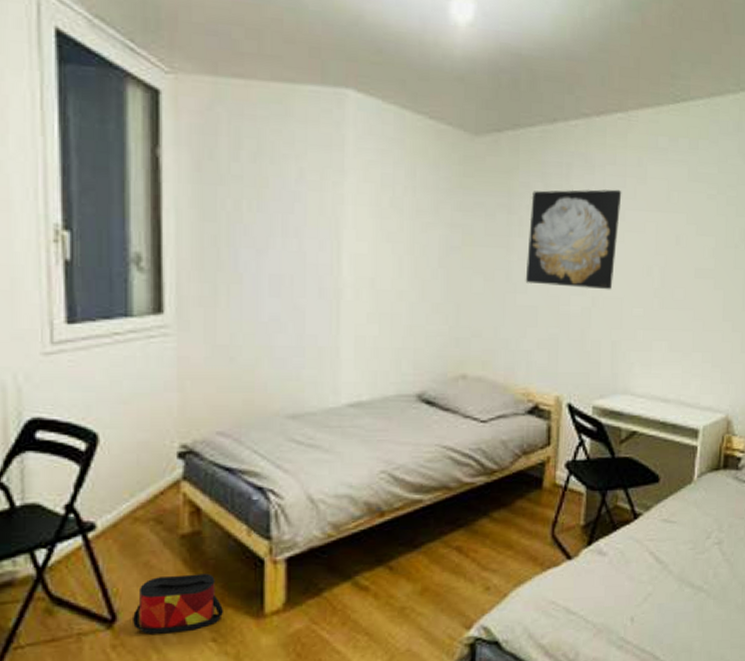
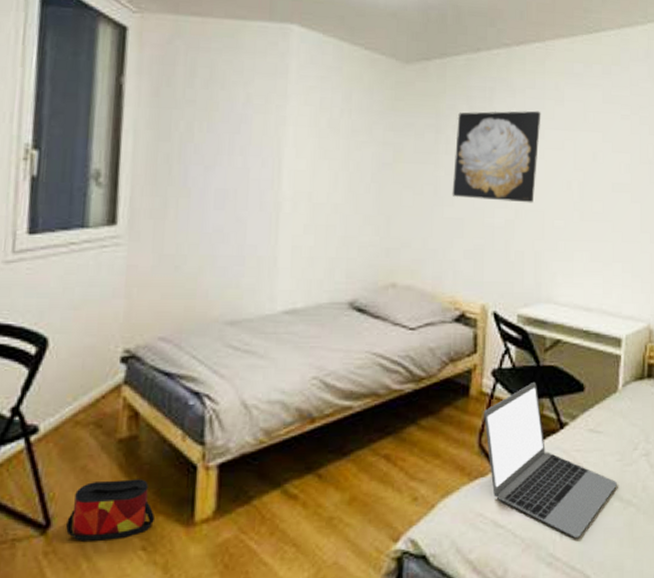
laptop: none [557,473,690,622] -> present [484,381,618,538]

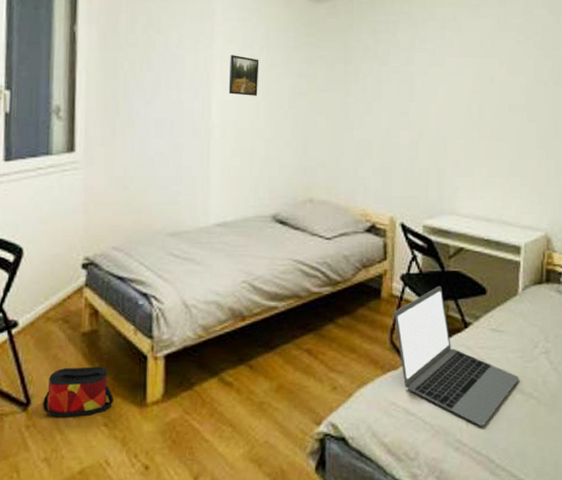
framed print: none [302,118,339,166] -> present [228,55,259,96]
wall art: present [452,110,541,203] -> none [361,40,441,125]

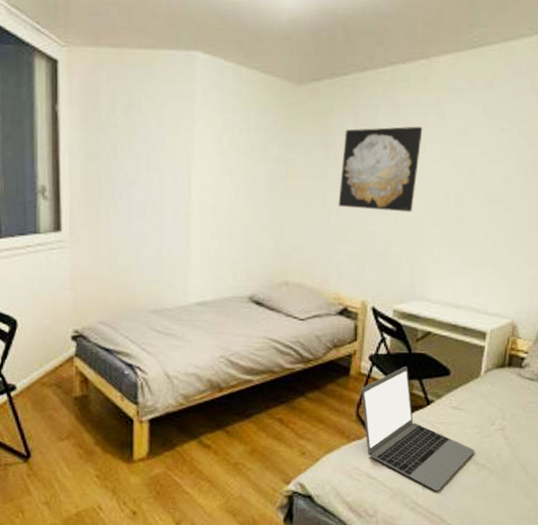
bag: present [43,366,113,418] -> none [42,427,104,469]
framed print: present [228,55,259,96] -> none [208,138,239,180]
wall art: none [361,40,441,125] -> present [338,126,423,212]

